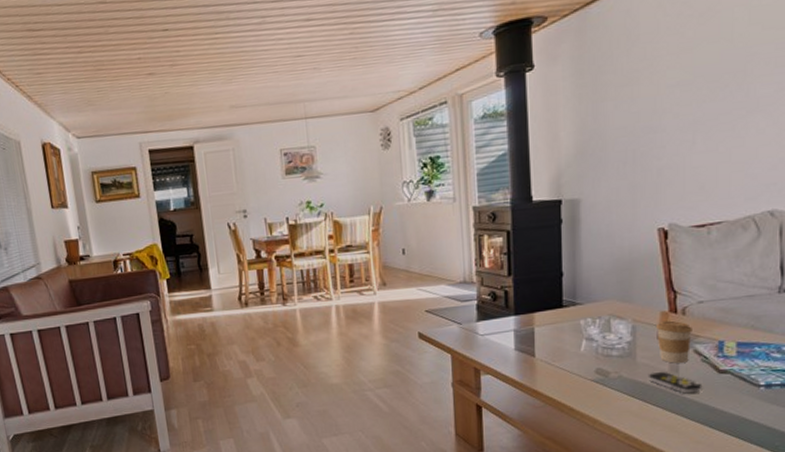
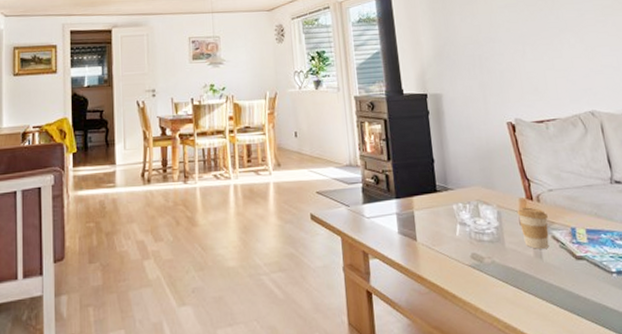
remote control: present [648,371,702,394] -> none [517,257,565,280]

